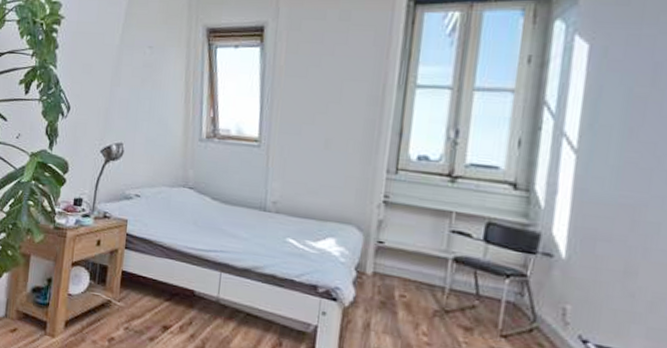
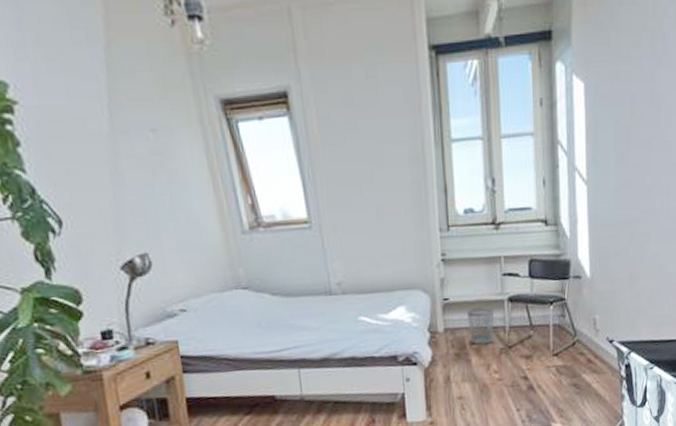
wastebasket: none [400,258,435,301] -> present [466,307,495,345]

